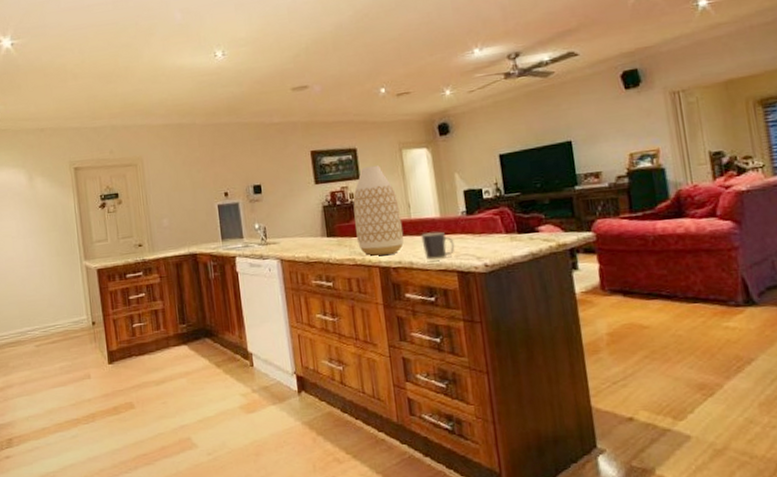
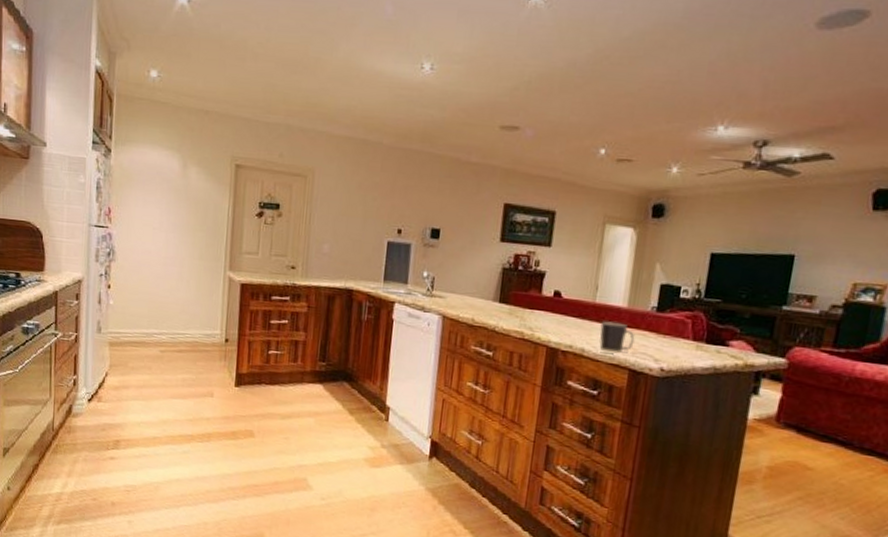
vase: present [353,165,404,256] -> none [530,234,587,337]

